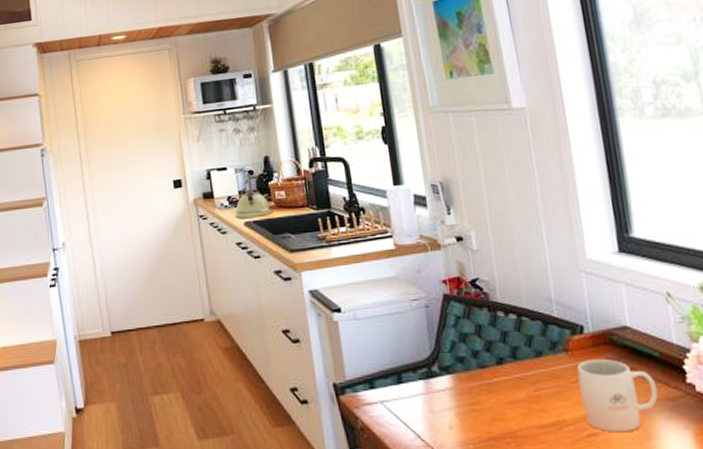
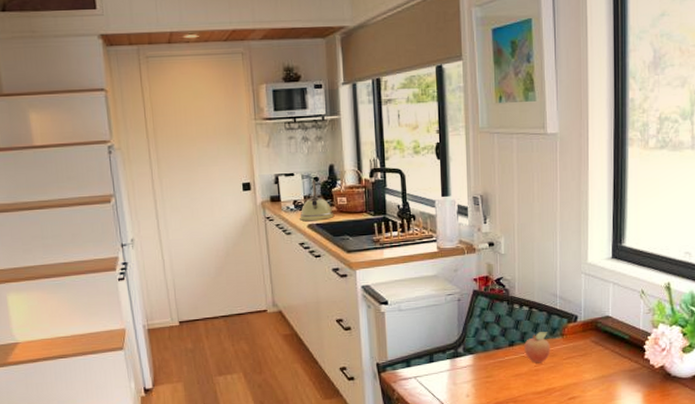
fruit: none [517,346,554,387] -> present [524,332,551,363]
mug: present [576,359,659,433] -> none [567,341,624,396]

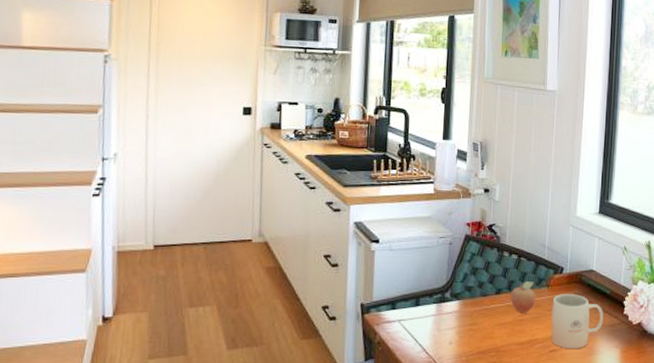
kettle: present [300,180,335,222] -> none [298,111,335,153]
mug: none [567,341,624,396] -> present [550,294,604,350]

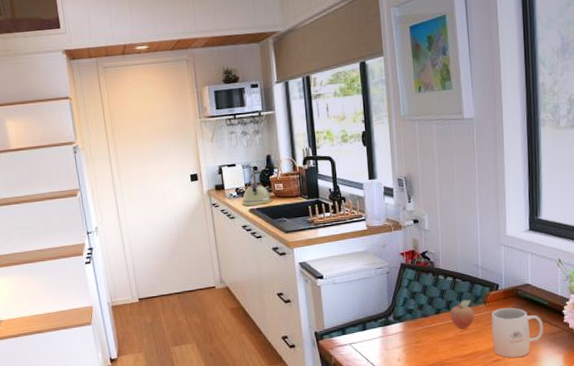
kettle: none [298,111,335,153] -> present [242,169,273,207]

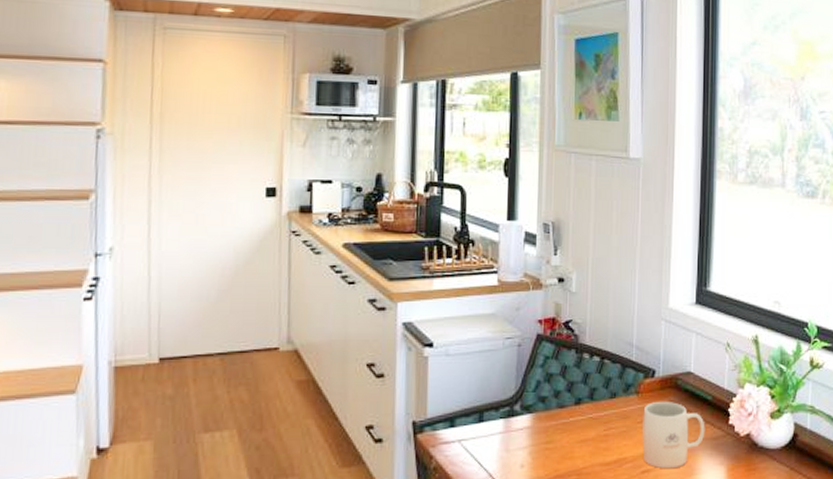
kettle: present [242,169,273,207] -> none [334,190,377,240]
fruit: present [450,300,475,329] -> none [593,388,624,427]

